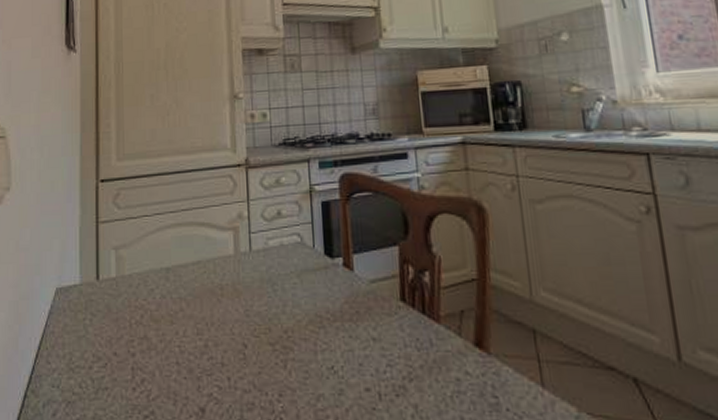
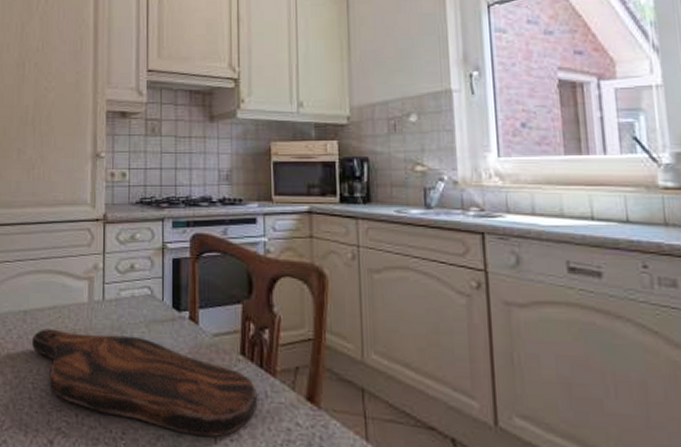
cutting board: none [177,286,423,394] -> present [32,329,258,438]

